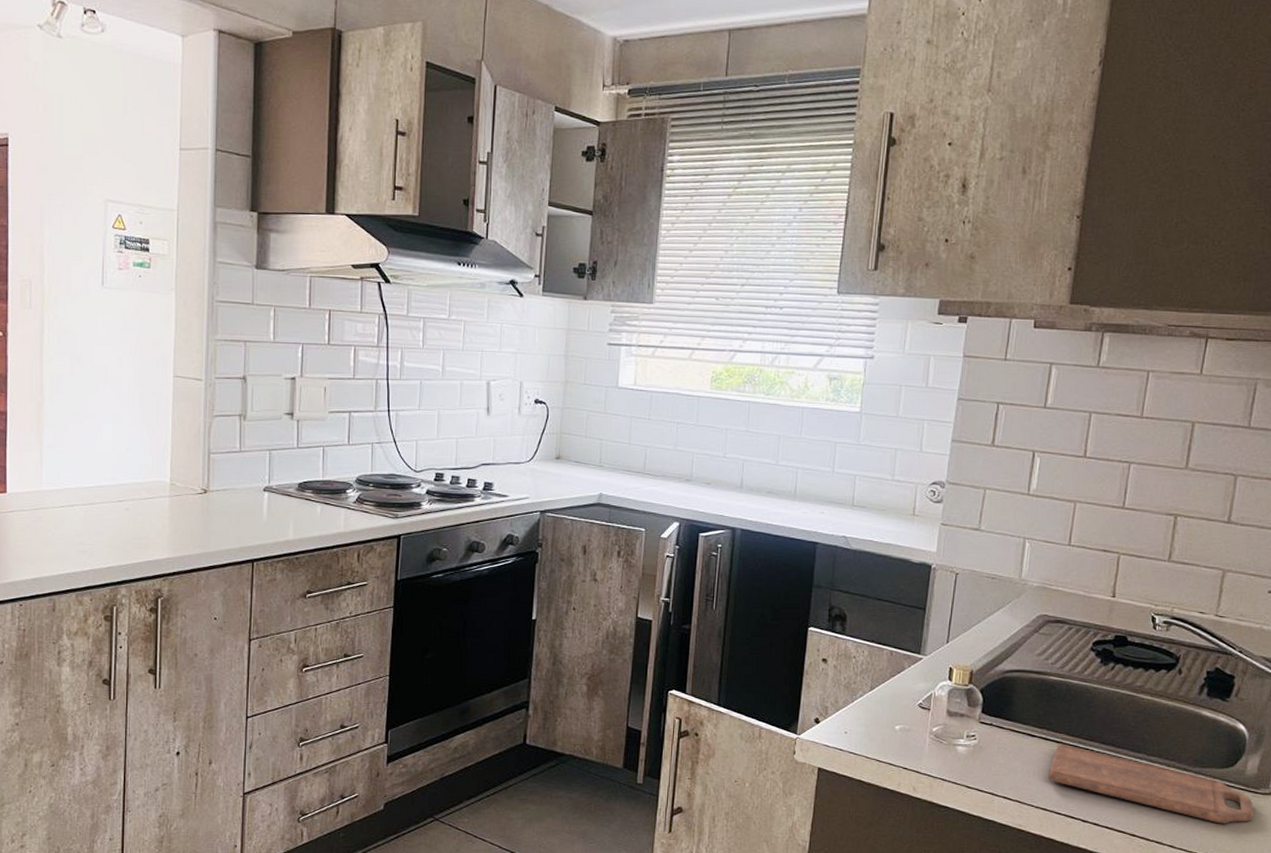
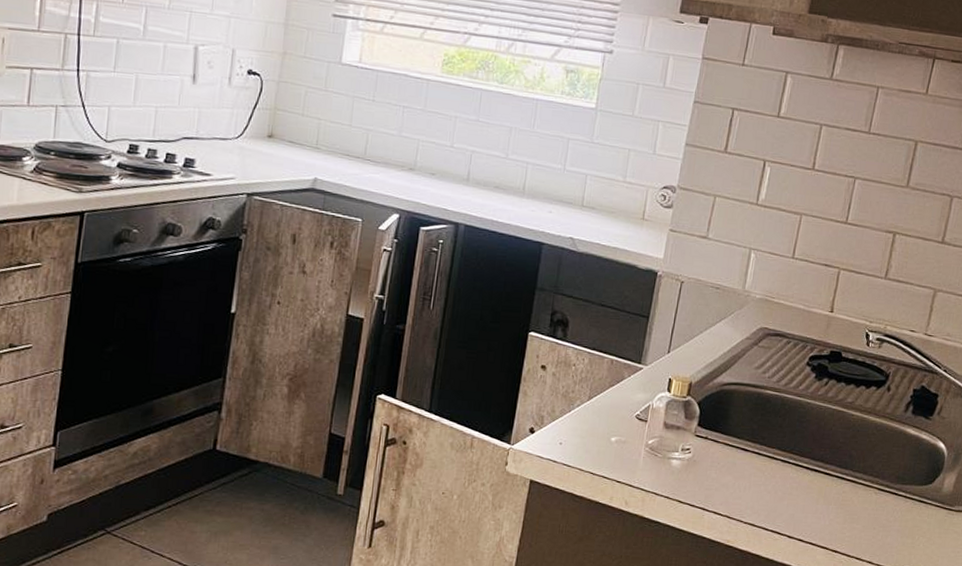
cutting board: present [1047,743,1254,824] -> none [757,458,948,541]

